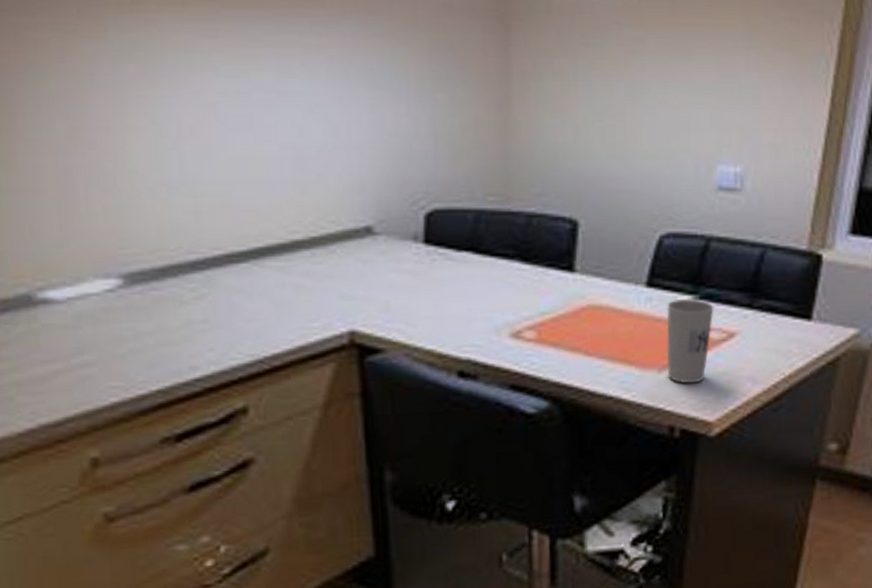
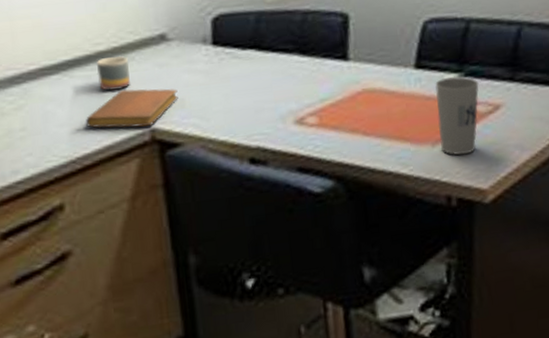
notebook: none [277,286,383,329] -> present [86,88,178,129]
mug: none [291,248,329,287] -> present [97,56,130,92]

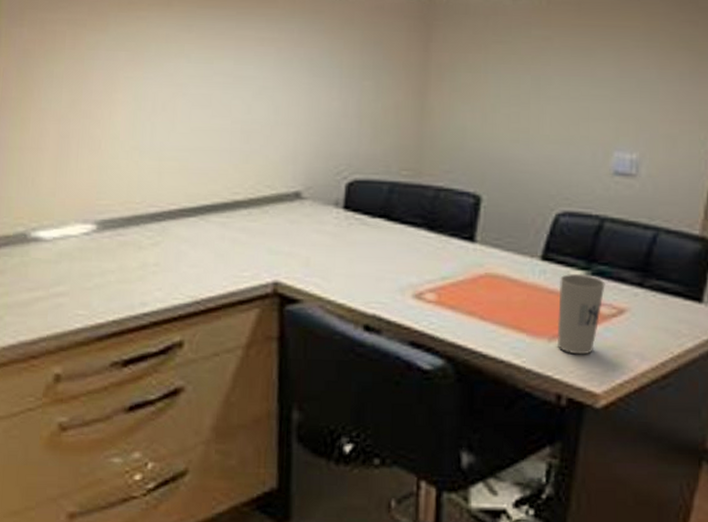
notebook: present [86,88,178,129] -> none [215,241,304,280]
mug: present [97,56,130,92] -> none [231,208,262,241]

